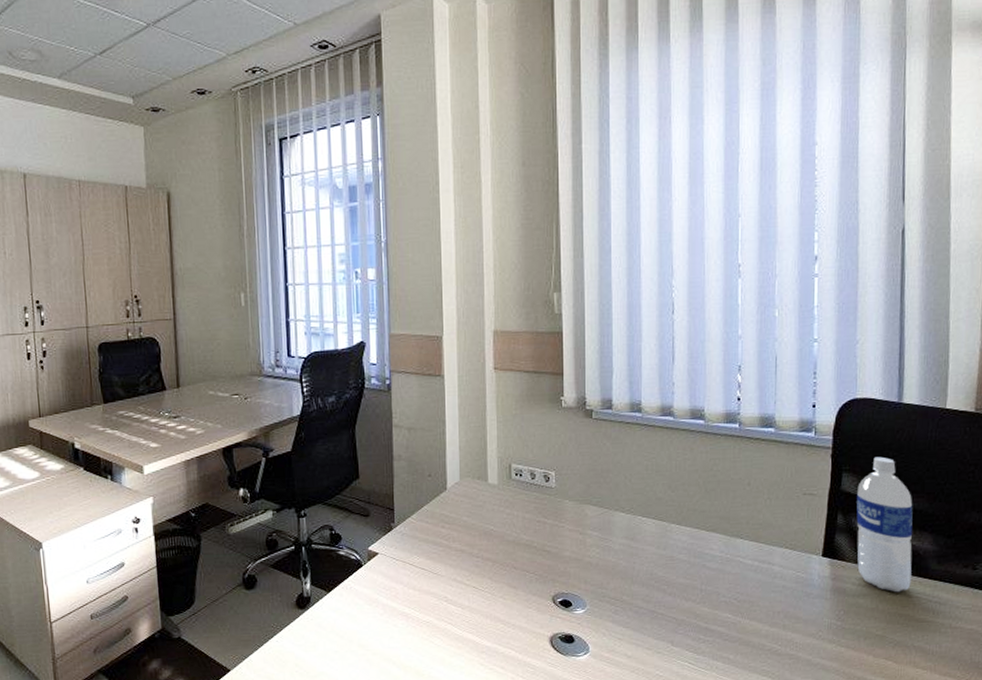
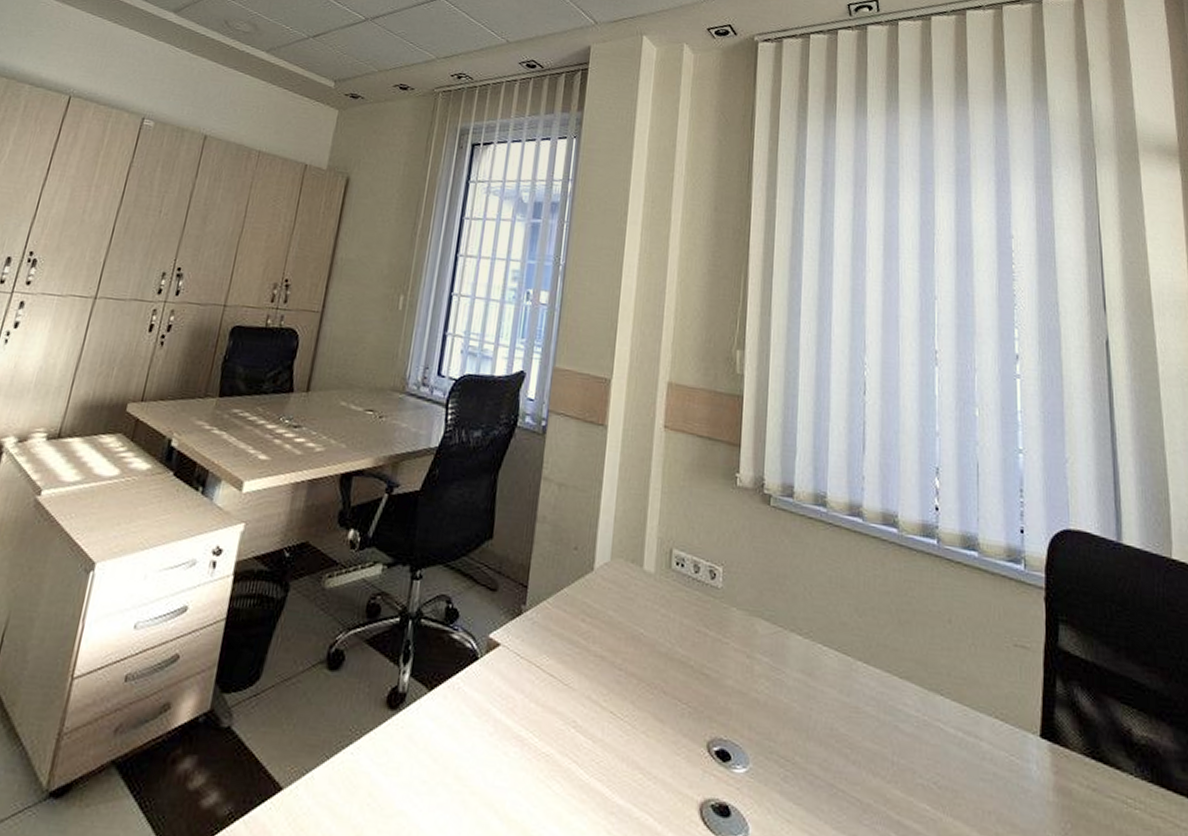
water bottle: present [856,456,913,593] -> none [1078,608,1152,807]

